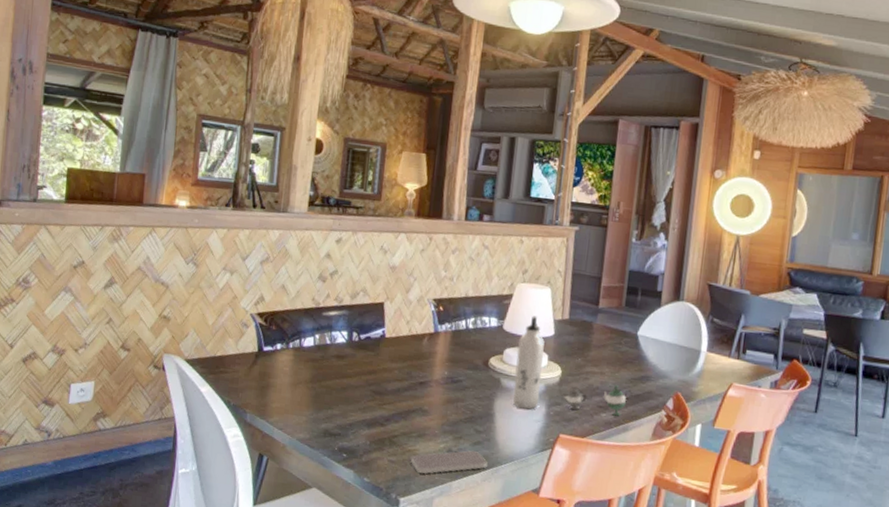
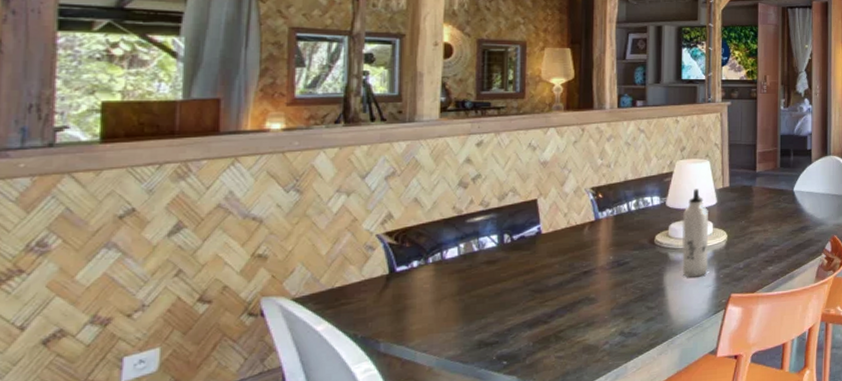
smartphone: present [410,450,488,474] -> none [580,328,662,362]
teapot: present [561,385,633,417] -> none [729,239,795,270]

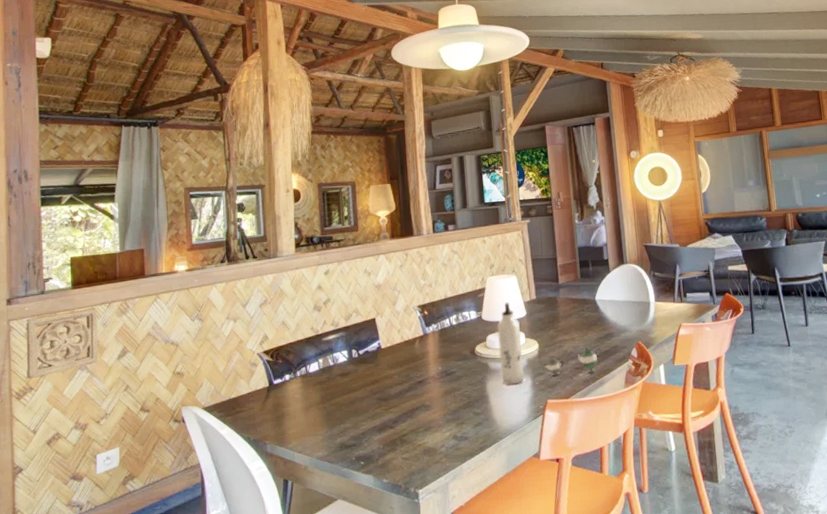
wall ornament: none [14,168,140,259] -> present [26,307,99,379]
teapot: none [729,239,795,270] -> present [542,347,602,377]

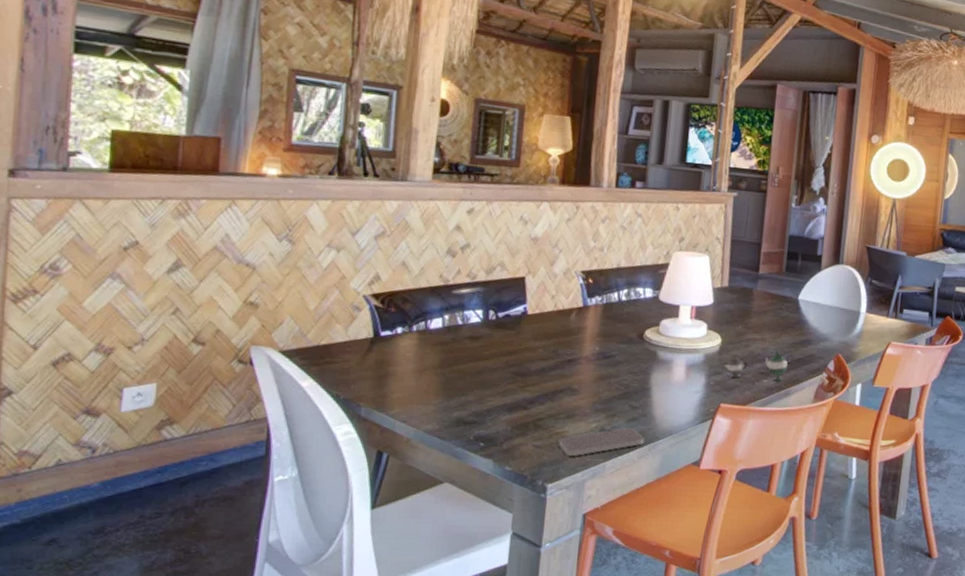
wall ornament: present [26,307,99,379] -> none [30,199,145,280]
smartphone: none [421,432,490,463] -> present [558,428,644,456]
water bottle: present [497,302,525,385] -> none [670,284,703,381]

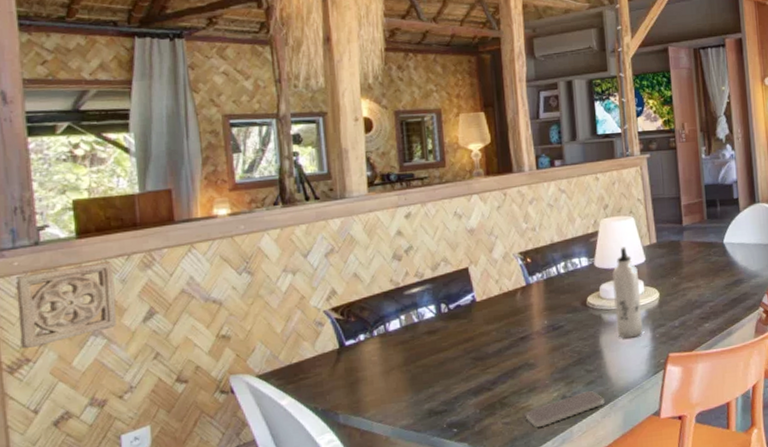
wall ornament: none [30,199,145,280] -> present [15,260,117,349]
water bottle: none [670,284,703,381] -> present [611,247,643,339]
teapot: present [722,351,795,382] -> none [664,294,730,328]

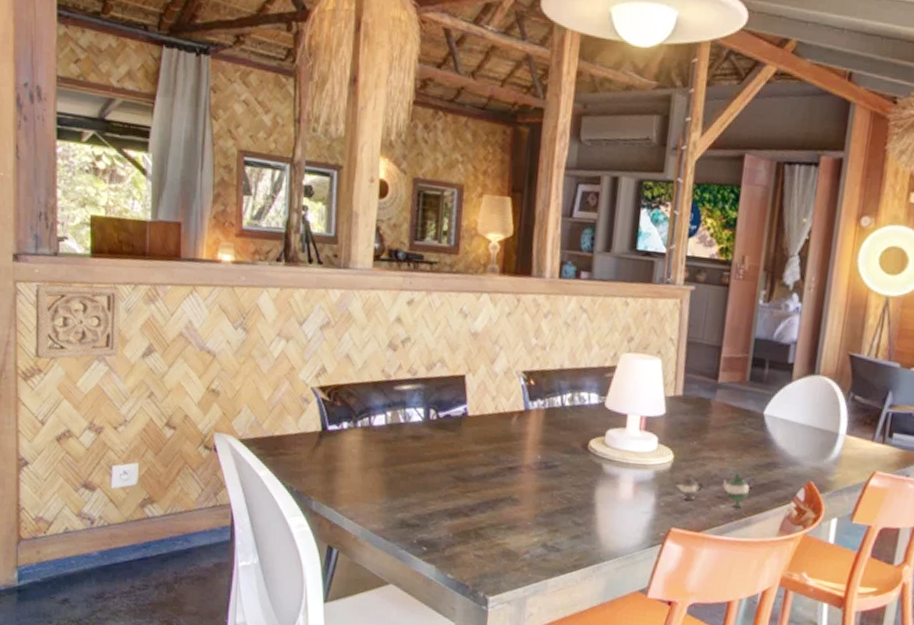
smartphone: present [525,391,604,427] -> none [499,545,588,570]
water bottle: present [611,247,643,339] -> none [616,391,654,500]
teapot: none [664,294,730,328] -> present [673,472,758,509]

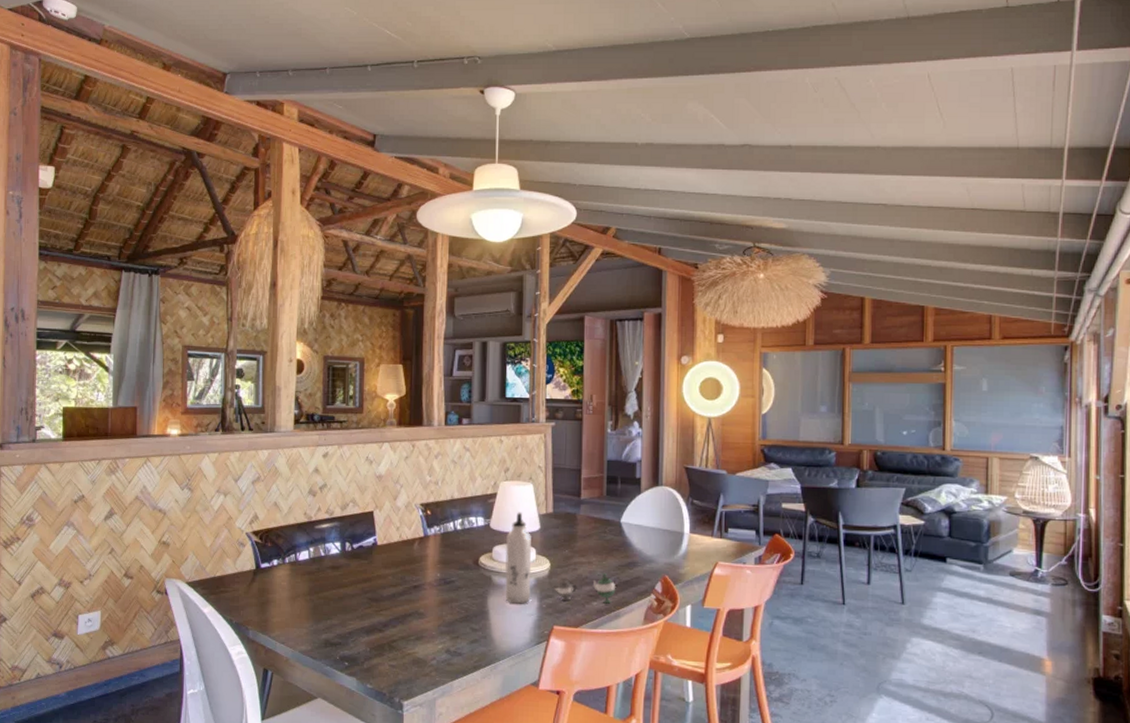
wall ornament: present [35,283,121,359] -> none [14,462,87,529]
water bottle: none [616,391,654,500] -> present [505,512,531,604]

